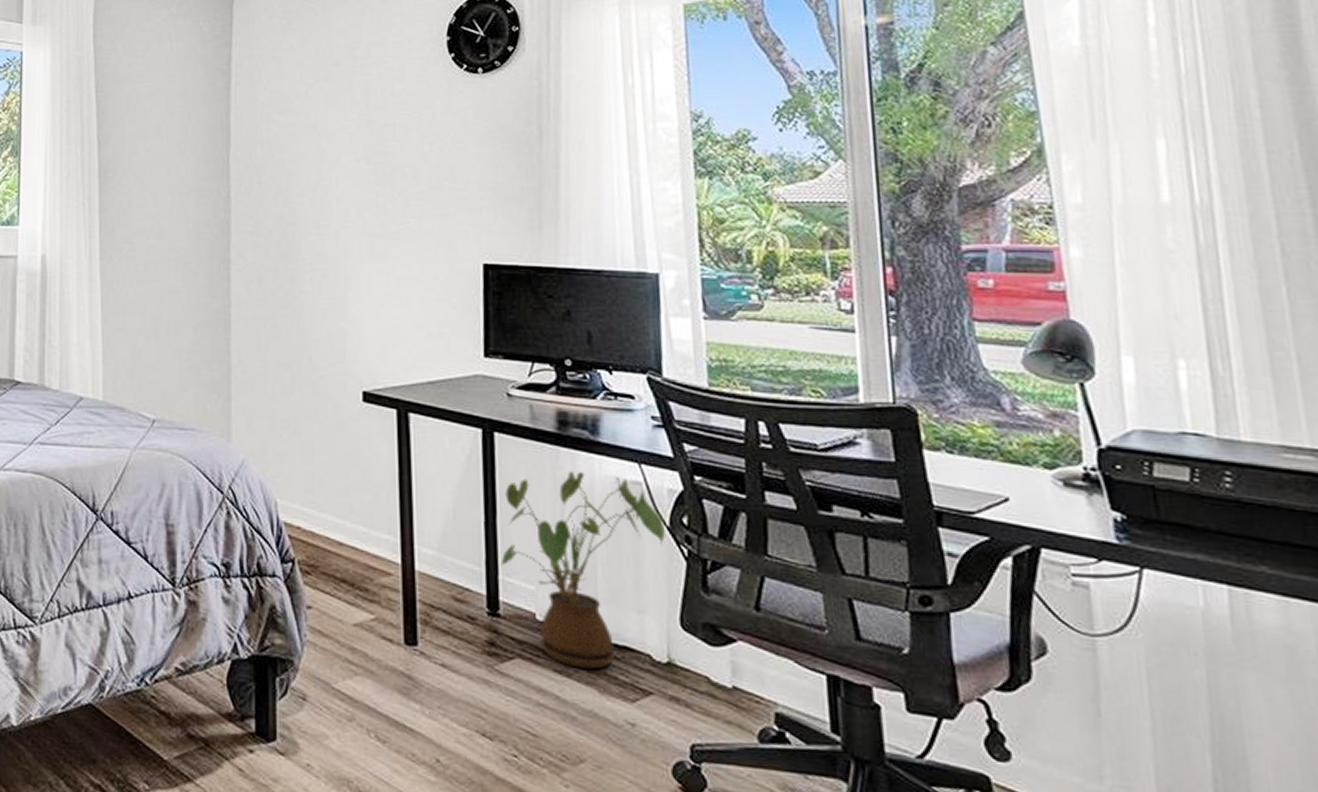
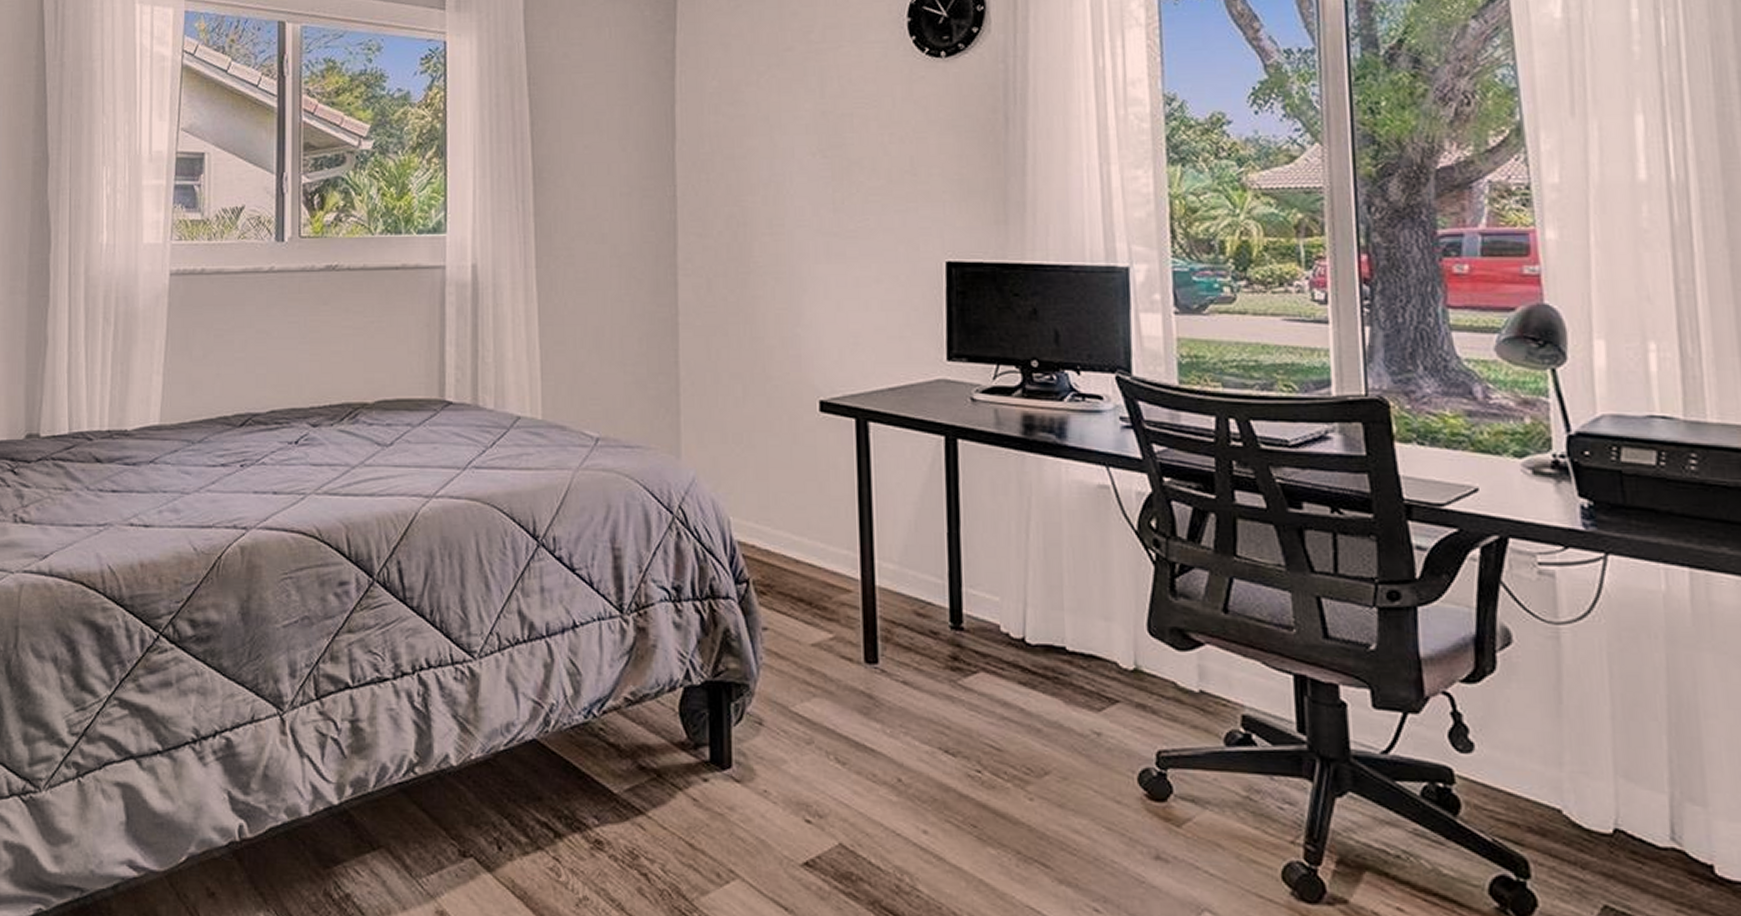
house plant: present [500,470,665,670] -> none [964,476,1133,680]

